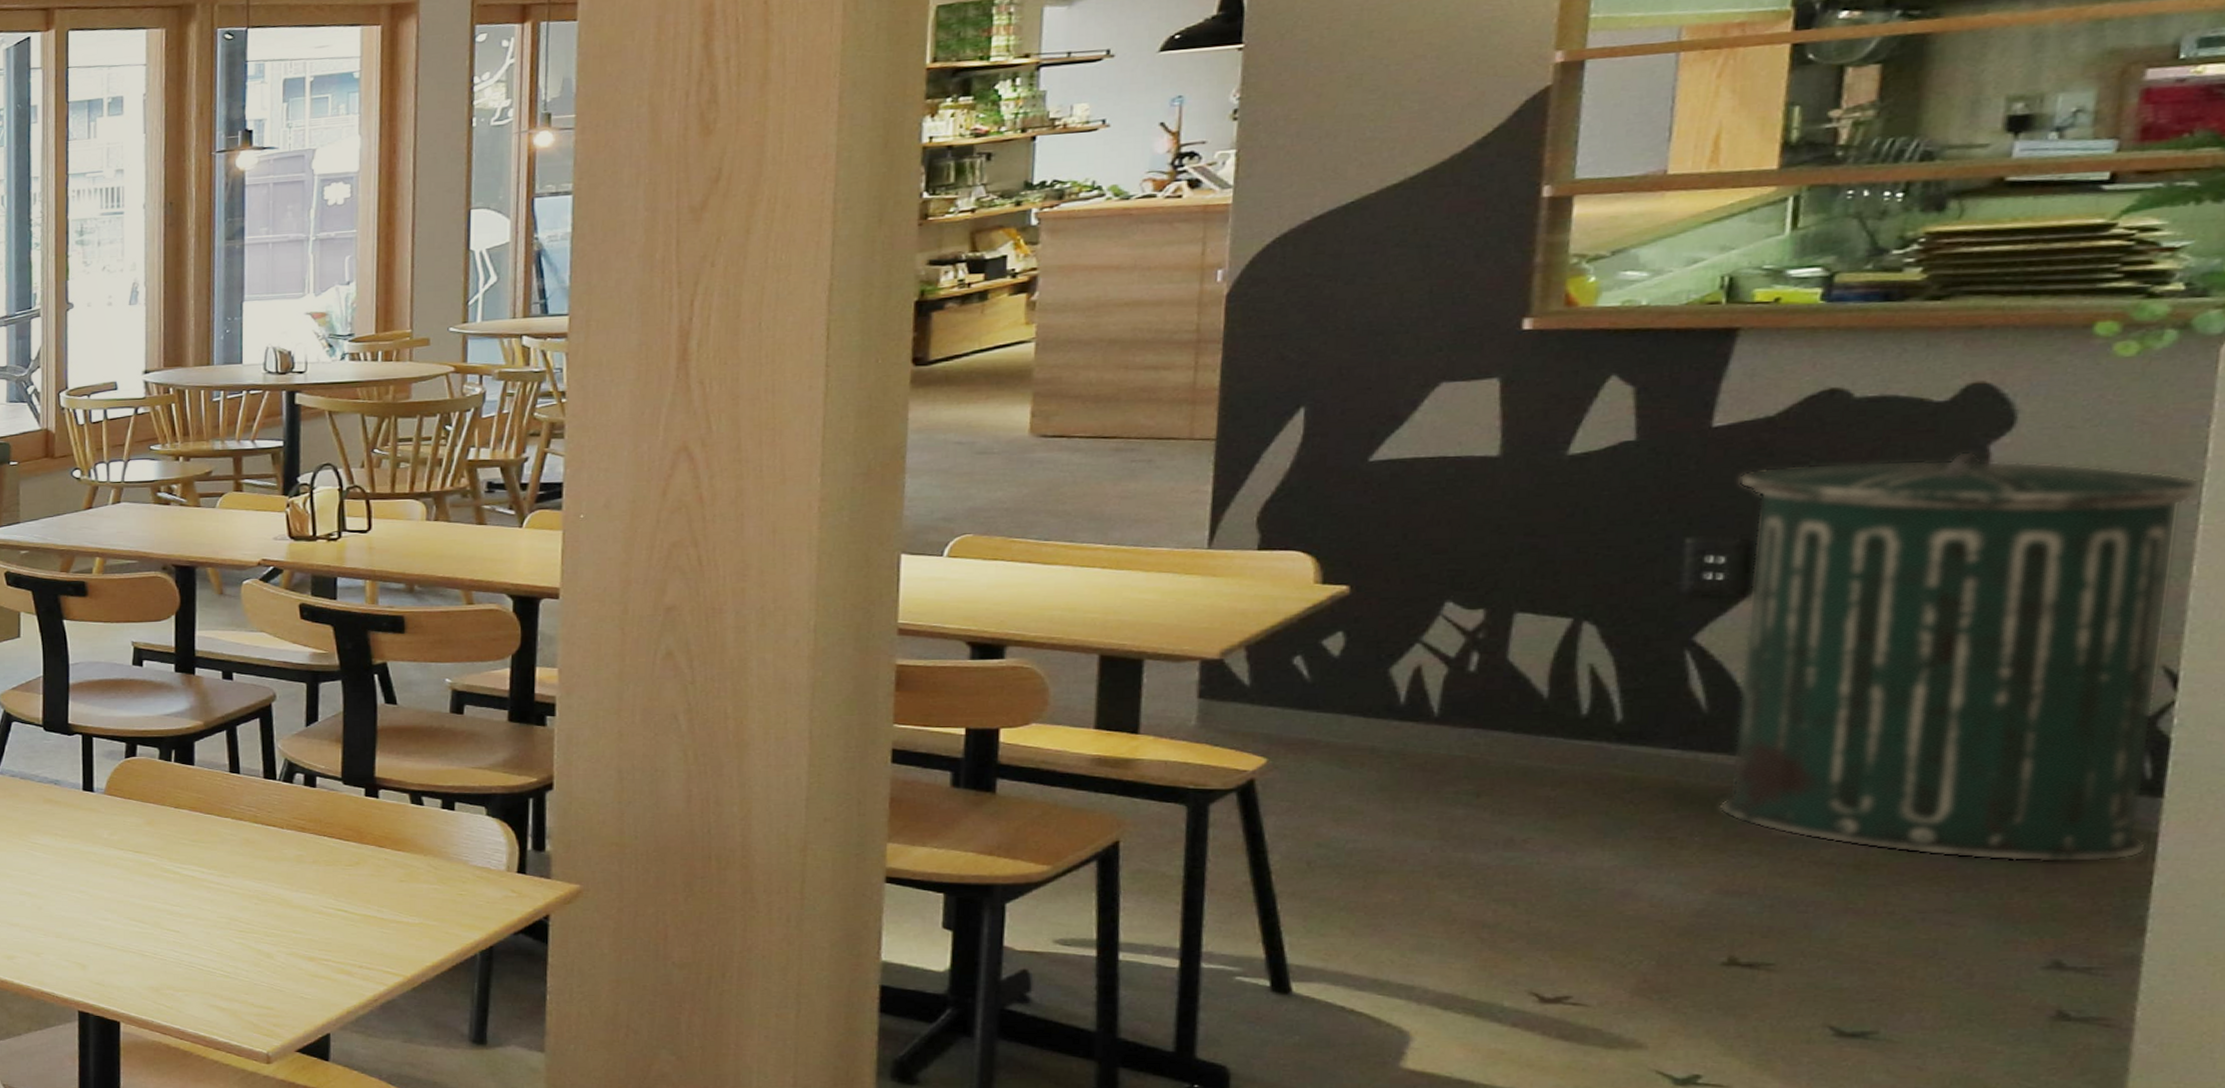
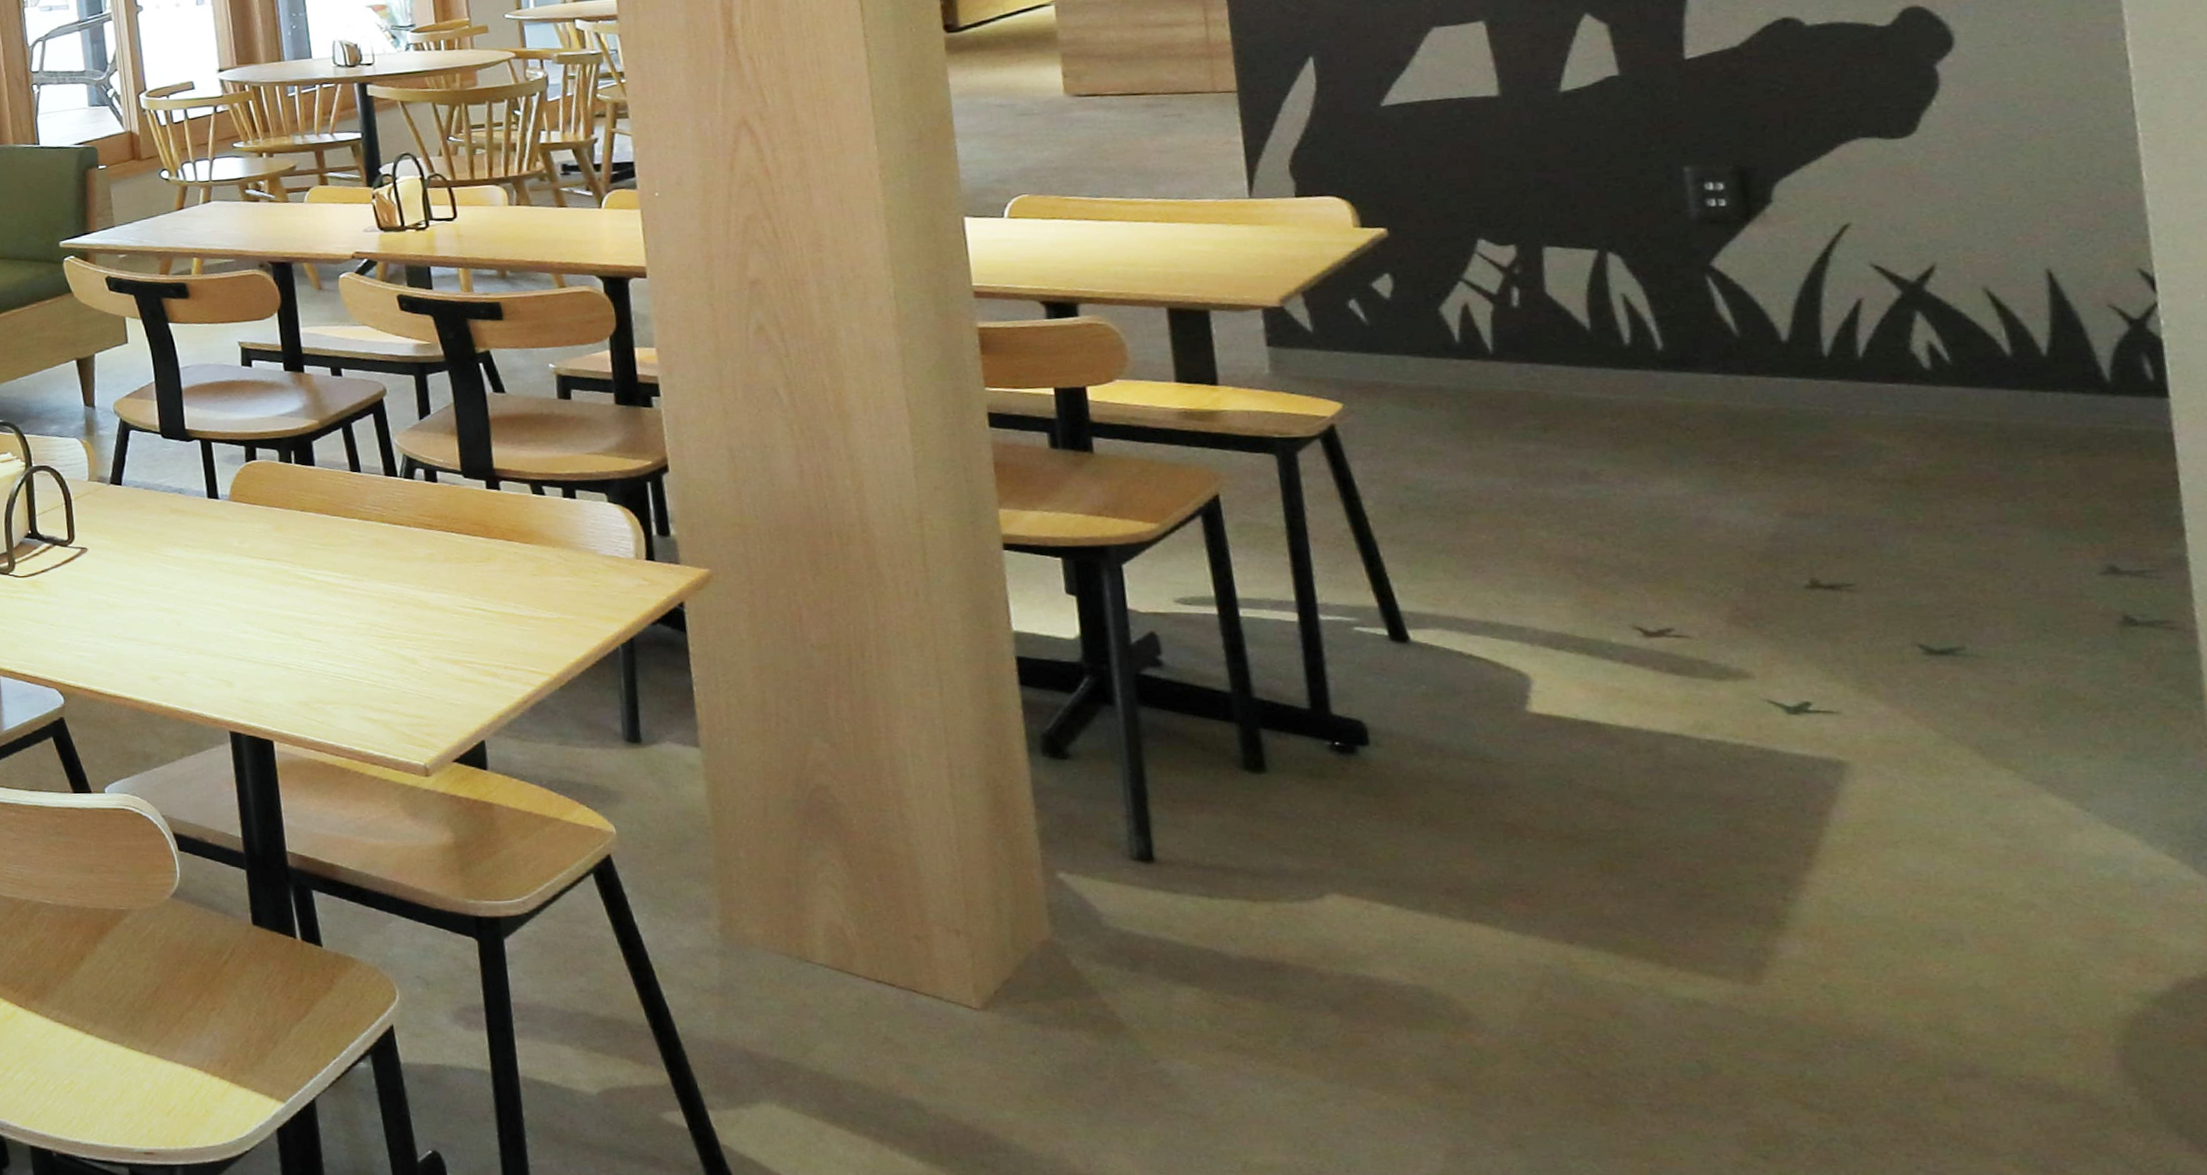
trash can: present [1719,451,2199,863] -> none [1719,71,2167,469]

